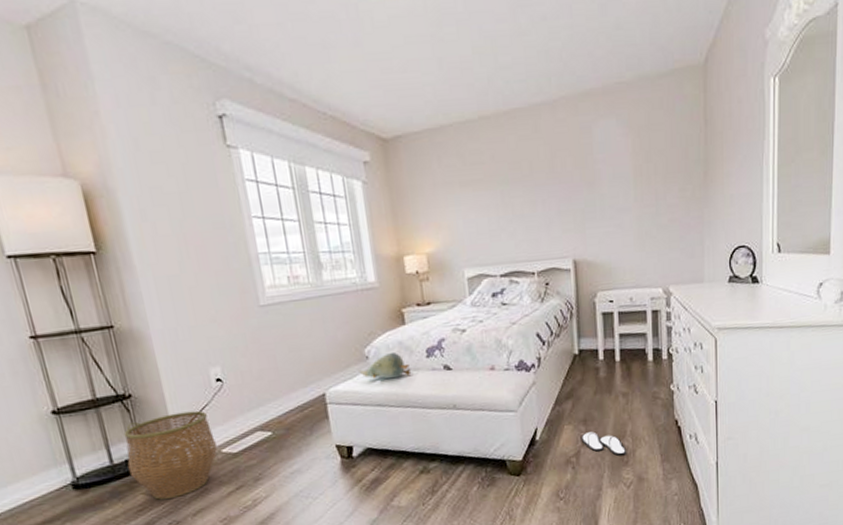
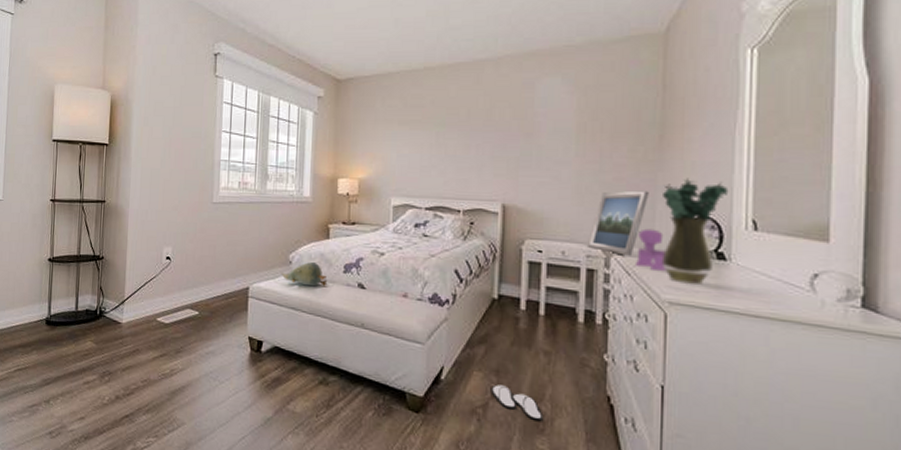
basket: present [123,410,217,500] -> none [86,278,154,351]
picture frame: none [650,228,698,293] -> present [586,190,649,256]
chair: none [690,263,715,302] -> present [634,228,666,271]
vase: none [709,211,759,310] -> present [661,178,729,284]

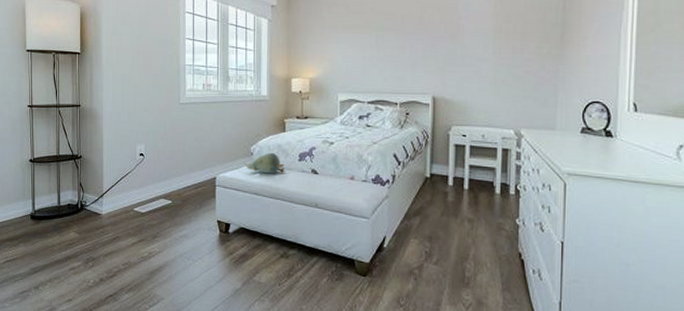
slippers: present [491,384,544,421] -> none [425,249,468,276]
picture frame: present [586,190,649,256] -> none [502,81,552,137]
chair: present [634,228,666,271] -> none [540,113,566,148]
vase: present [661,178,729,284] -> none [562,69,616,158]

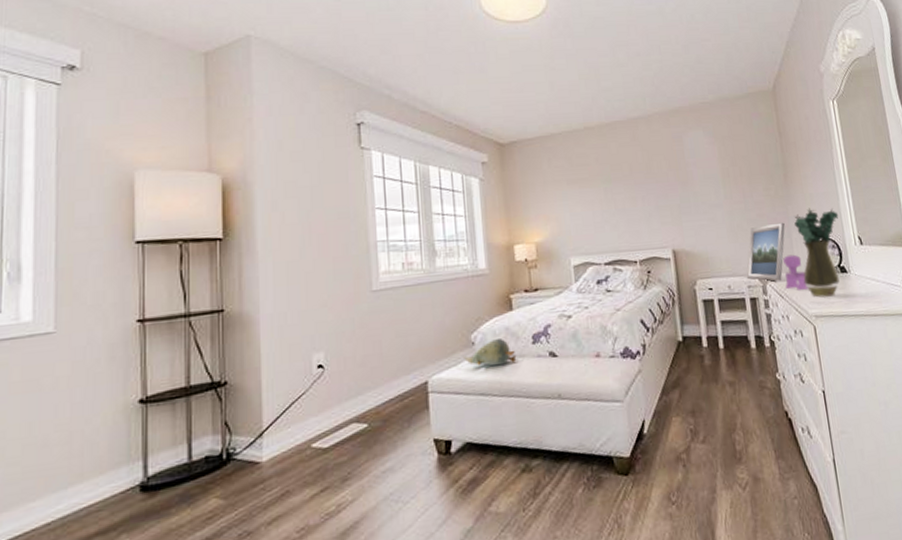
picture frame: none [502,81,552,137] -> present [746,222,785,281]
chair: none [540,113,566,148] -> present [783,254,809,290]
vase: none [562,69,616,158] -> present [794,208,840,298]

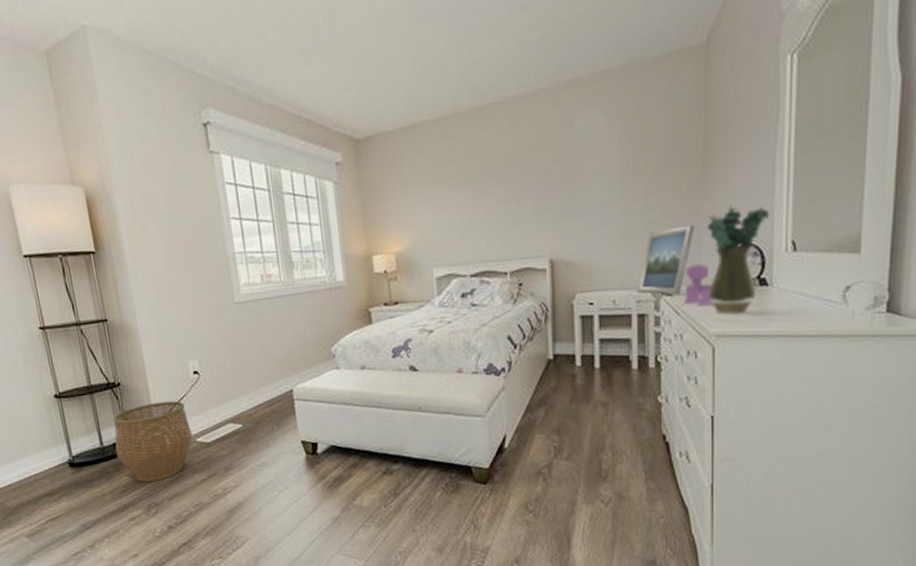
basket: none [207,399,307,505] -> present [112,400,193,483]
plush toy: present [462,337,517,367] -> none [324,350,377,378]

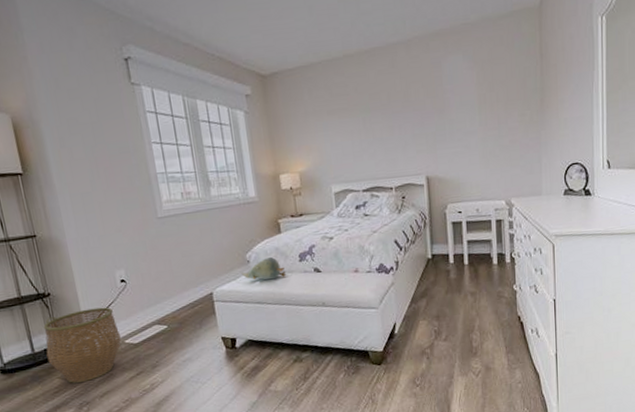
plush toy: none [324,350,377,378] -> present [240,256,287,281]
picture frame: present [636,224,694,296] -> none [494,148,536,204]
chair: present [683,263,713,306] -> none [530,179,552,212]
vase: present [708,205,770,315] -> none [546,133,591,219]

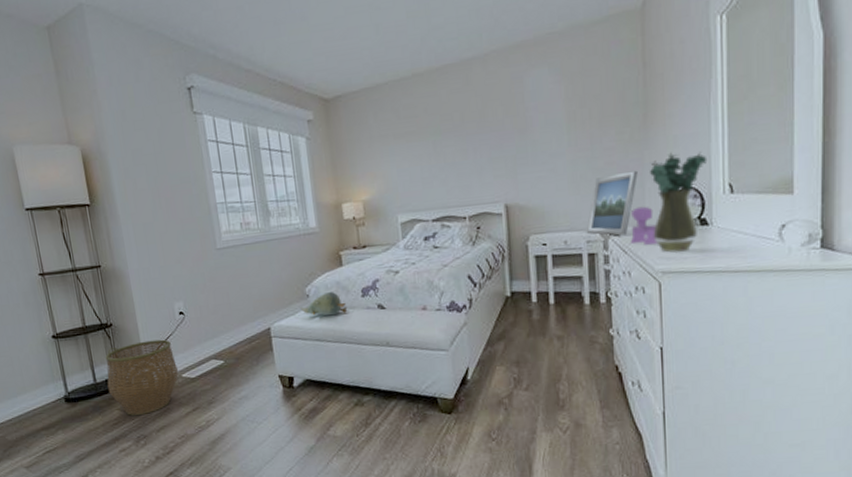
picture frame: none [494,148,536,204] -> present [586,170,638,236]
chair: none [530,179,552,212] -> present [630,206,658,245]
vase: none [546,133,591,219] -> present [650,152,708,253]

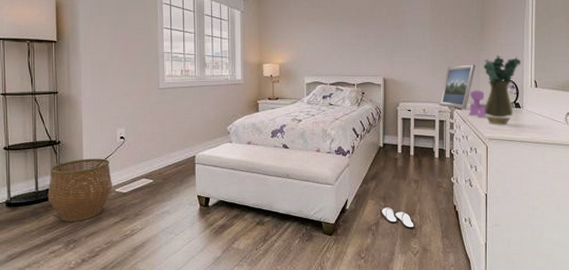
plush toy: present [298,291,348,316] -> none [220,130,259,150]
slippers: none [513,374,563,399] -> present [380,207,415,228]

